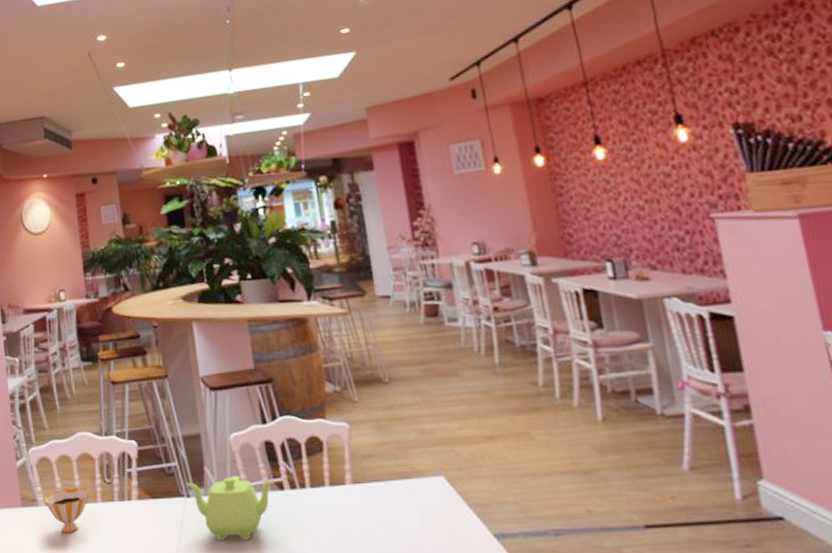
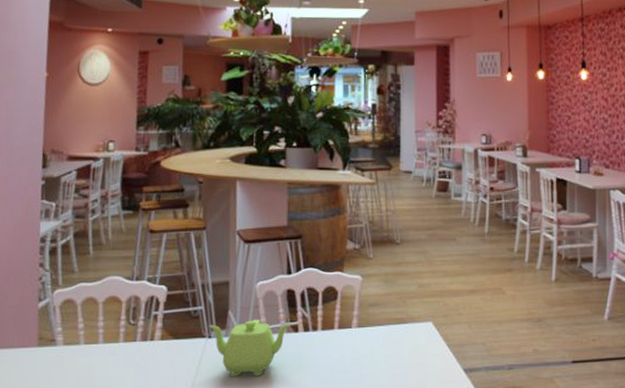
teacup: present [44,487,89,533] -> none [63,328,112,371]

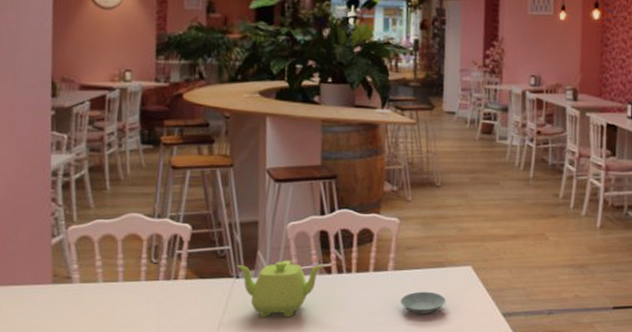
saucer: none [365,348,409,372] -> present [400,291,446,314]

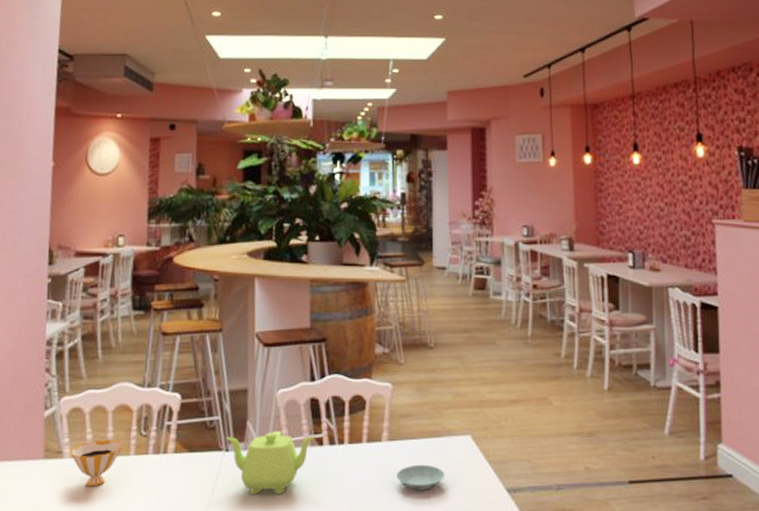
teacup: none [80,266,132,310] -> present [70,439,122,487]

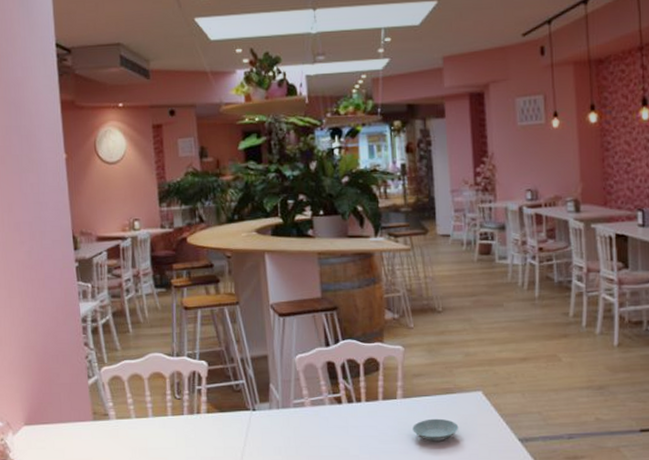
teacup: present [70,439,122,487] -> none [115,403,160,443]
teapot: present [226,430,316,494] -> none [252,391,335,447]

